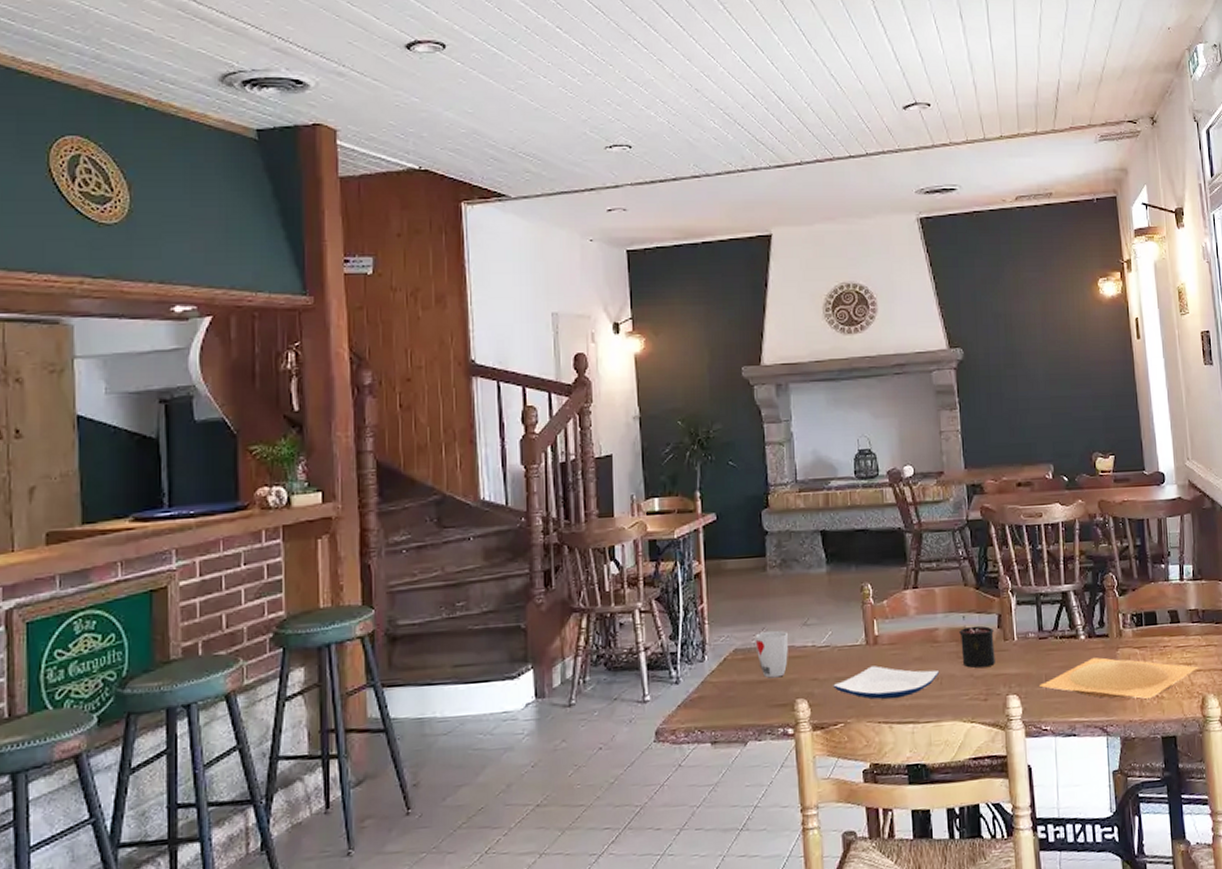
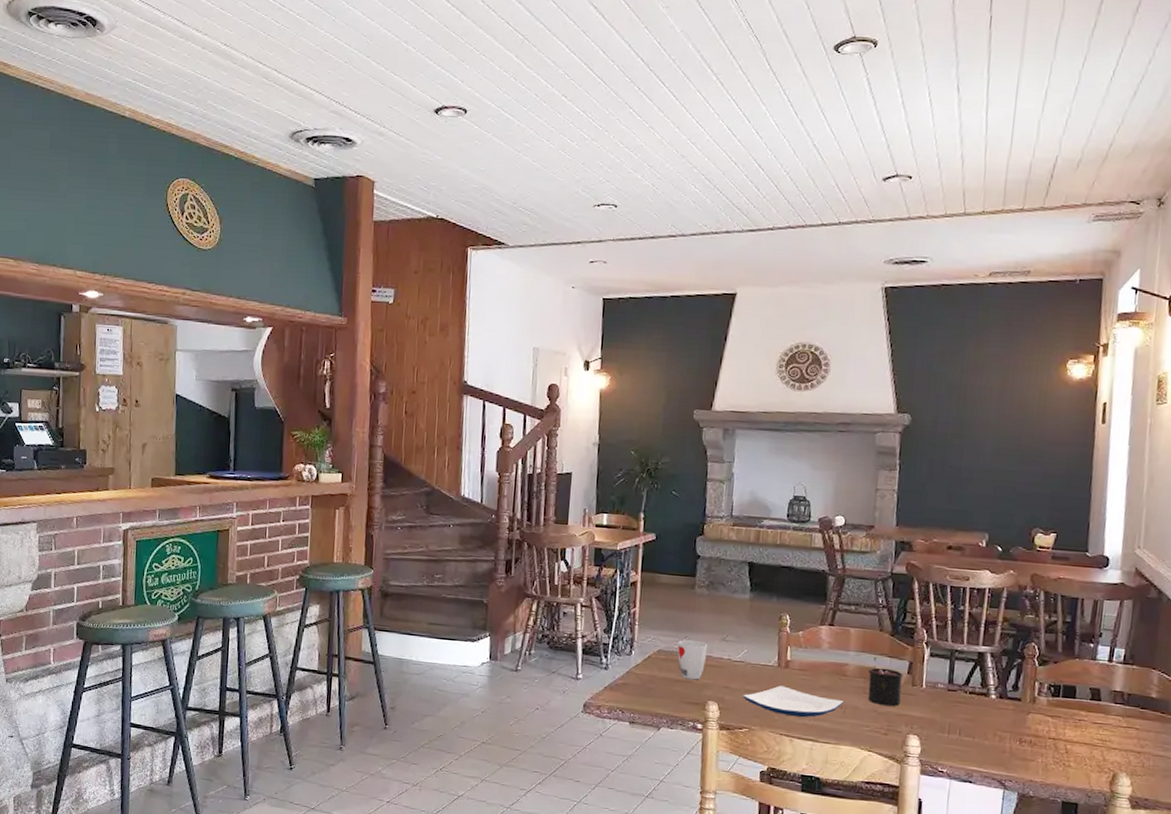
plate: present [1038,657,1199,699] -> none [941,717,1115,764]

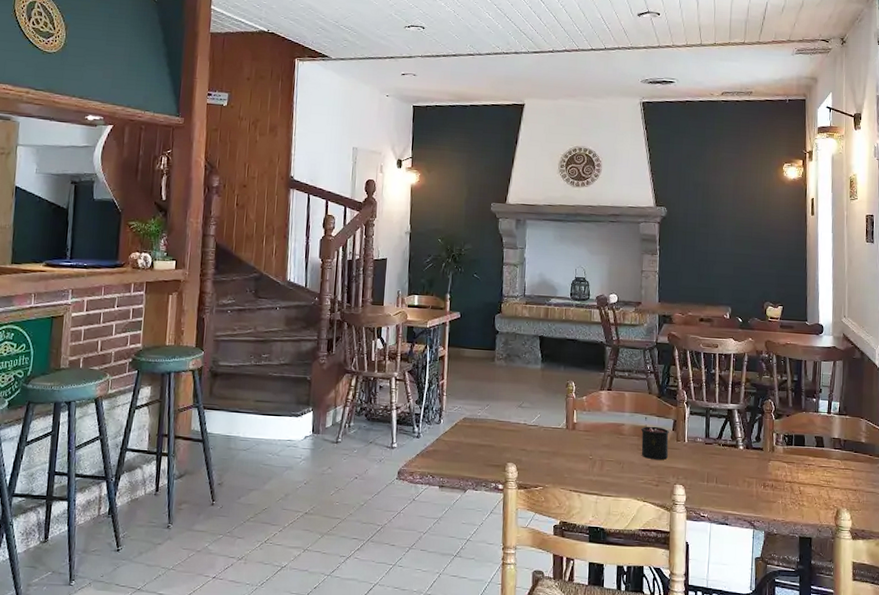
cup: present [677,639,707,680] -> none [480,407,506,444]
plate: present [743,685,845,718] -> none [537,446,623,474]

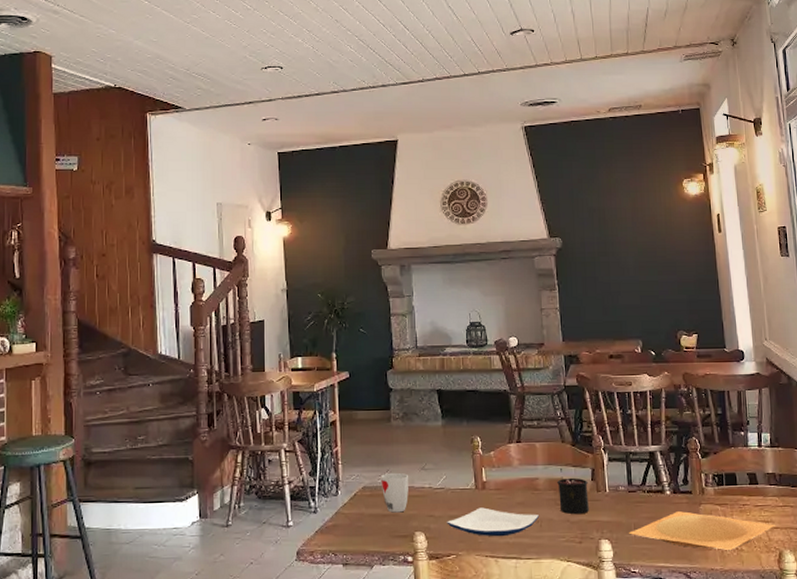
cup: none [480,407,506,444] -> present [380,472,408,513]
plate: none [537,446,623,474] -> present [447,507,540,537]
plate: none [701,465,837,504] -> present [628,511,776,550]

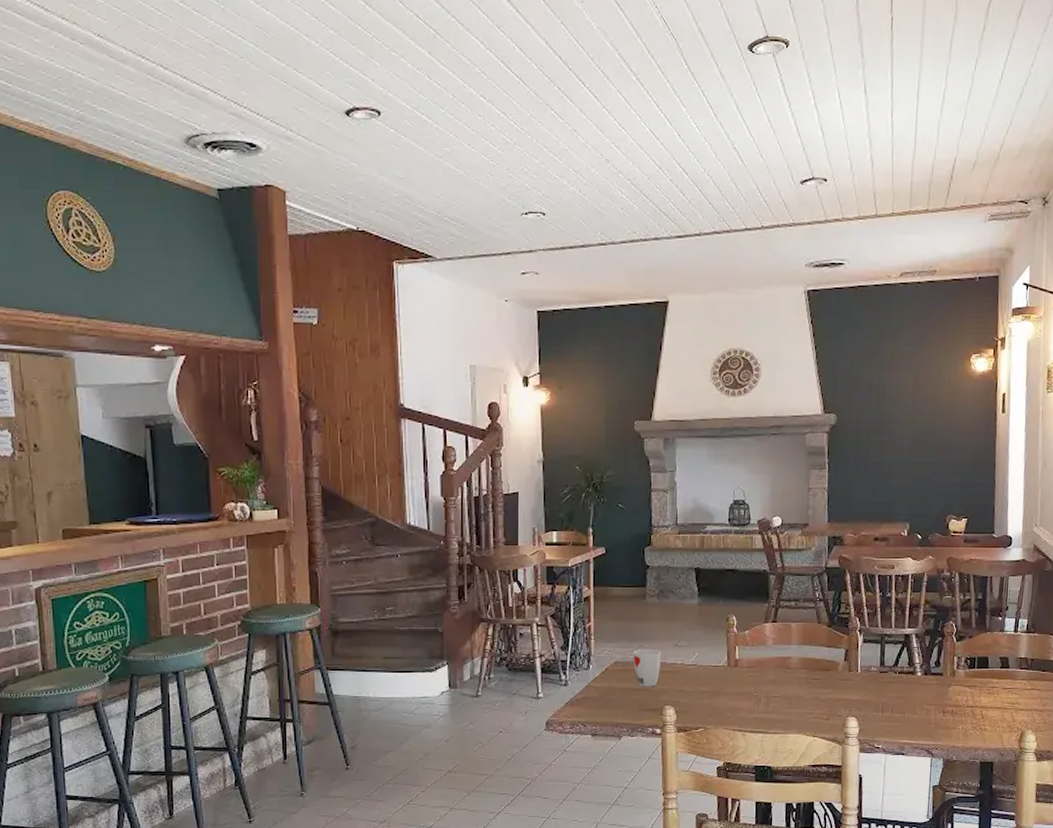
plate: present [447,507,540,537] -> none [697,684,790,712]
candle: present [557,469,589,514] -> none [810,649,841,692]
plate: present [628,511,776,550] -> none [875,692,1022,729]

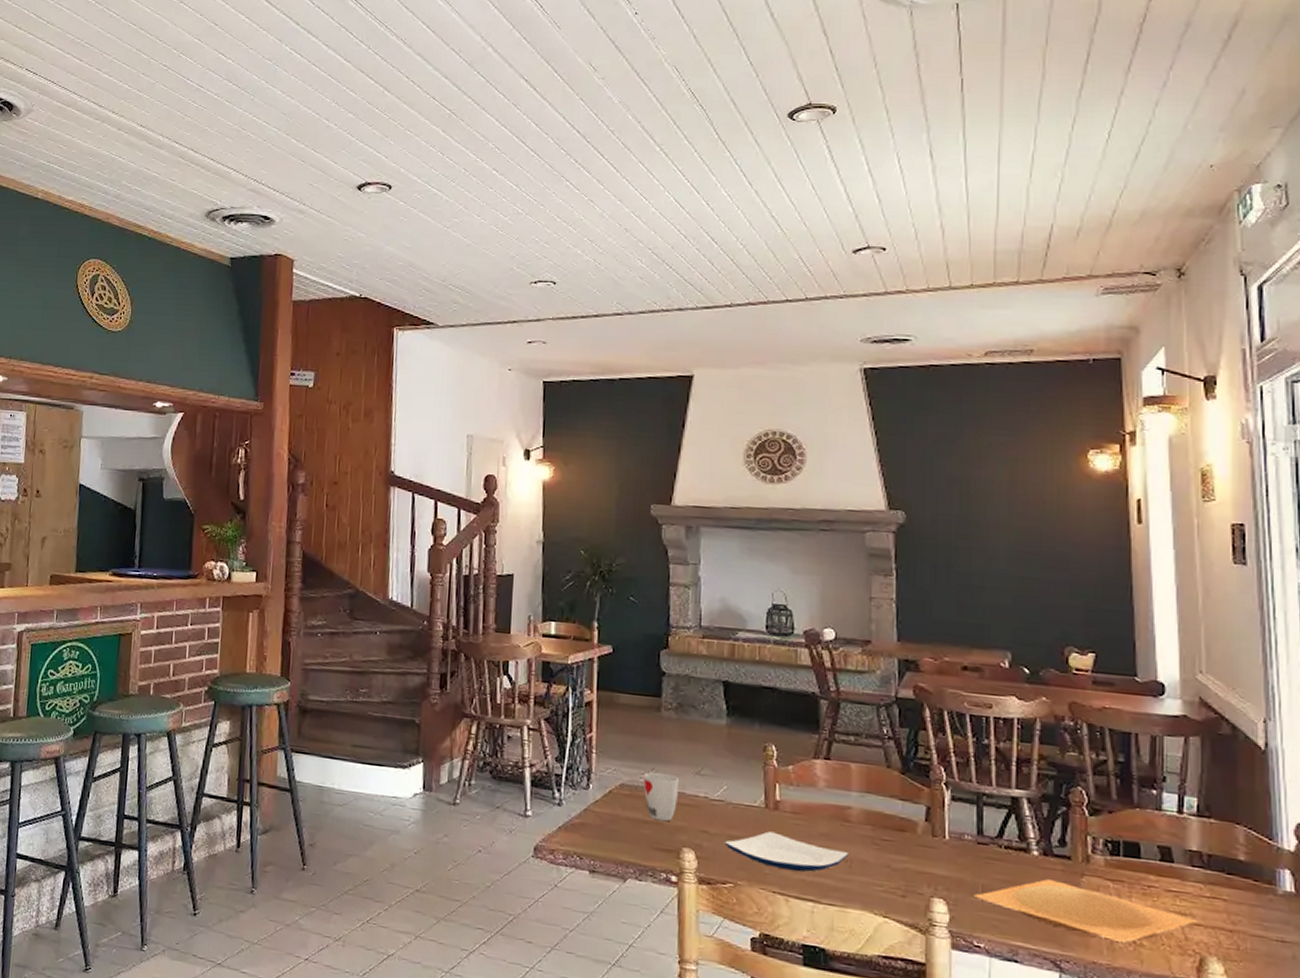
plate: none [697,684,790,712] -> present [724,831,850,872]
plate: none [875,692,1022,729] -> present [973,879,1198,942]

